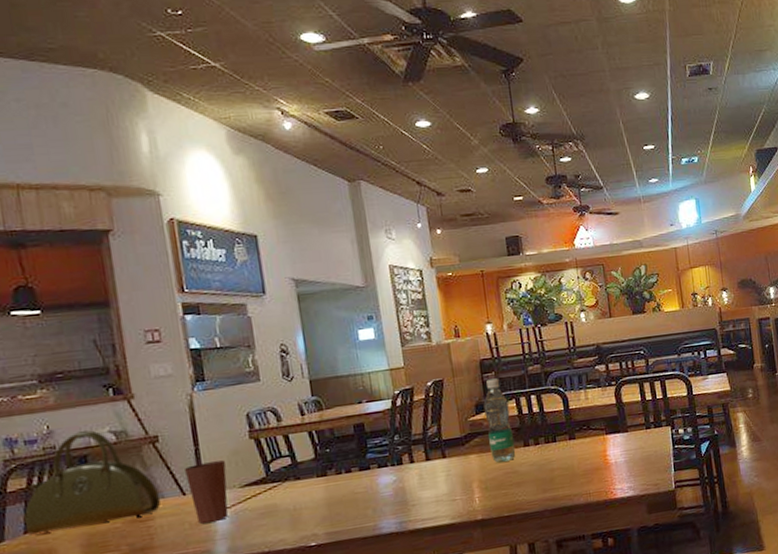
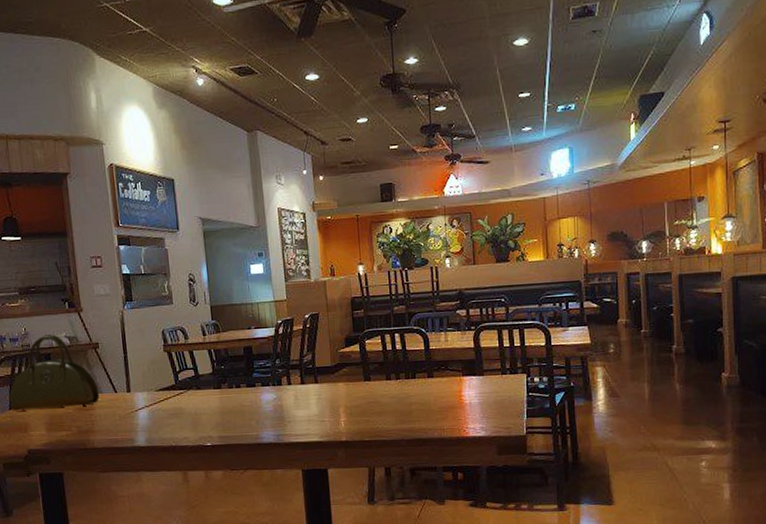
cup: present [185,460,229,524] -> none [117,367,147,417]
bottle: present [483,378,516,463] -> none [352,315,379,392]

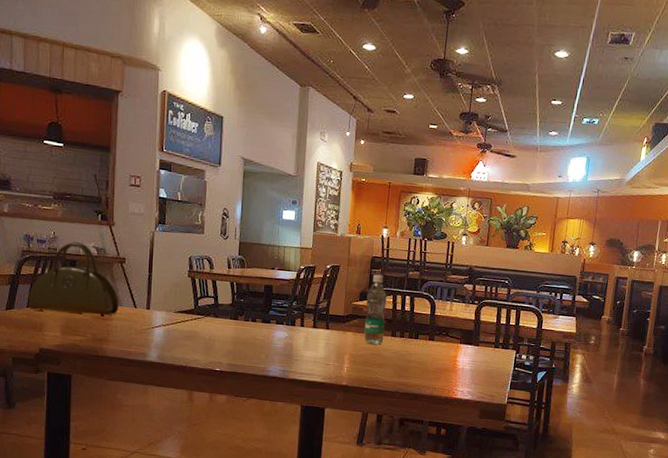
bottle: none [352,315,379,392] -> present [363,274,387,345]

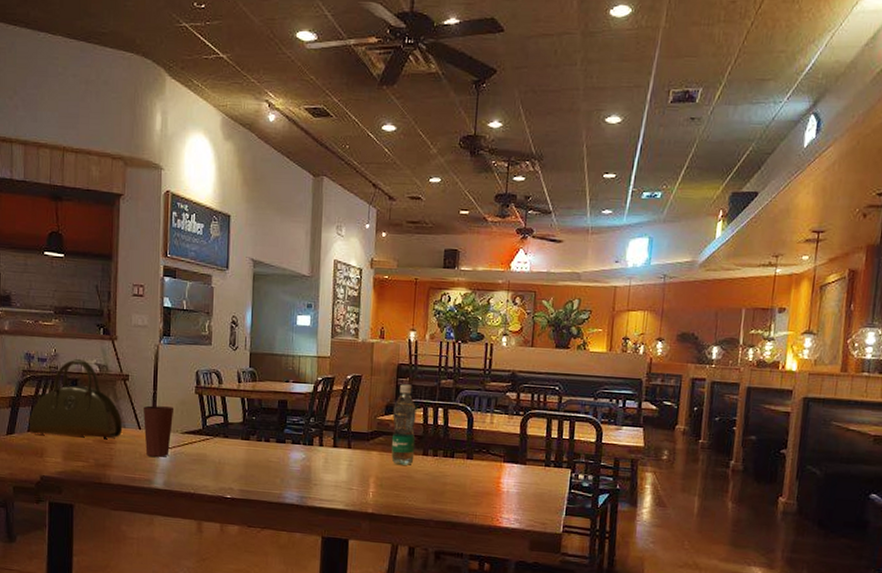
cup: none [139,286,169,334] -> present [143,405,175,457]

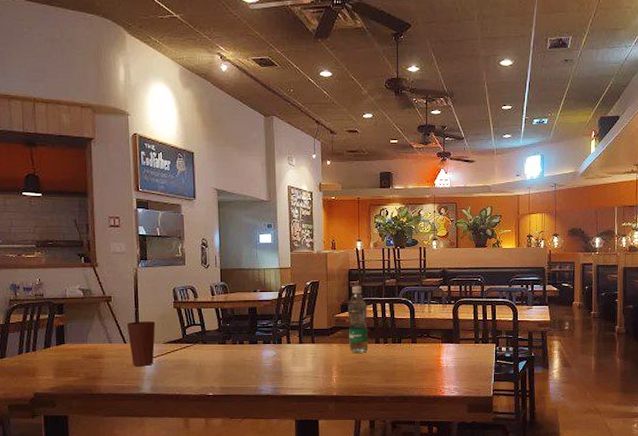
handbag: present [29,359,123,438] -> none [19,286,109,356]

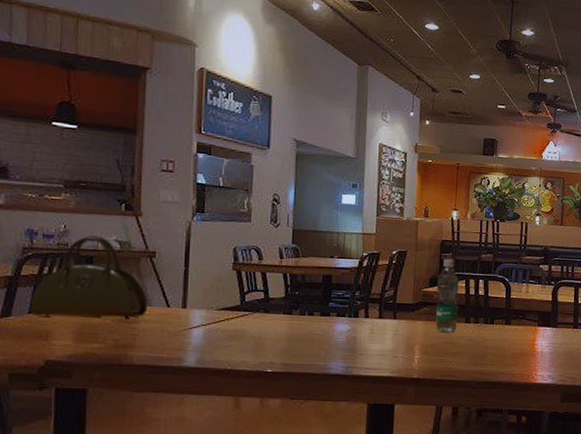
handbag: none [19,286,109,356] -> present [30,235,148,318]
cup: present [127,321,156,366] -> none [173,283,209,335]

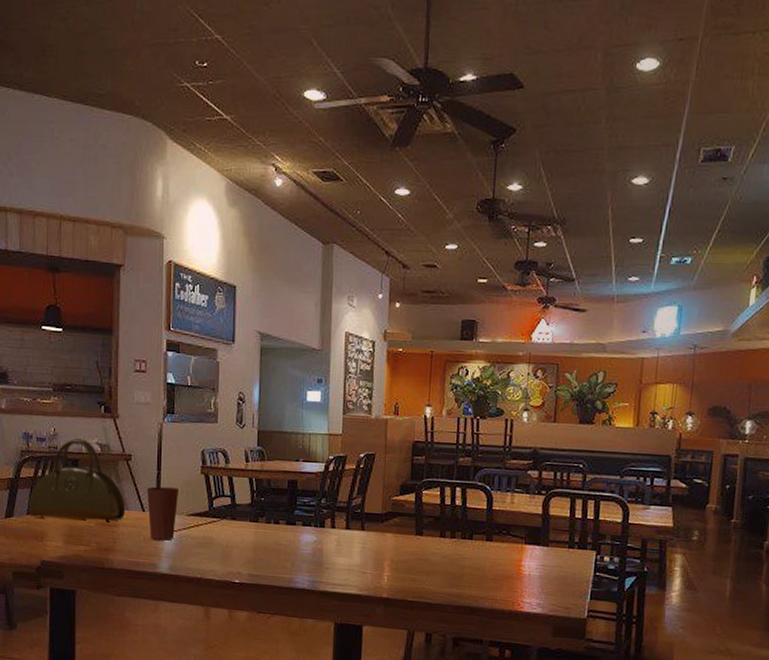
cup: none [173,283,209,335] -> present [147,486,180,541]
bottle: present [435,258,459,332] -> none [406,462,433,548]

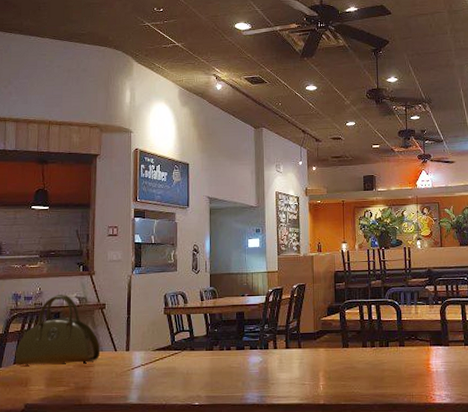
cup: present [147,486,180,541] -> none [119,328,146,375]

